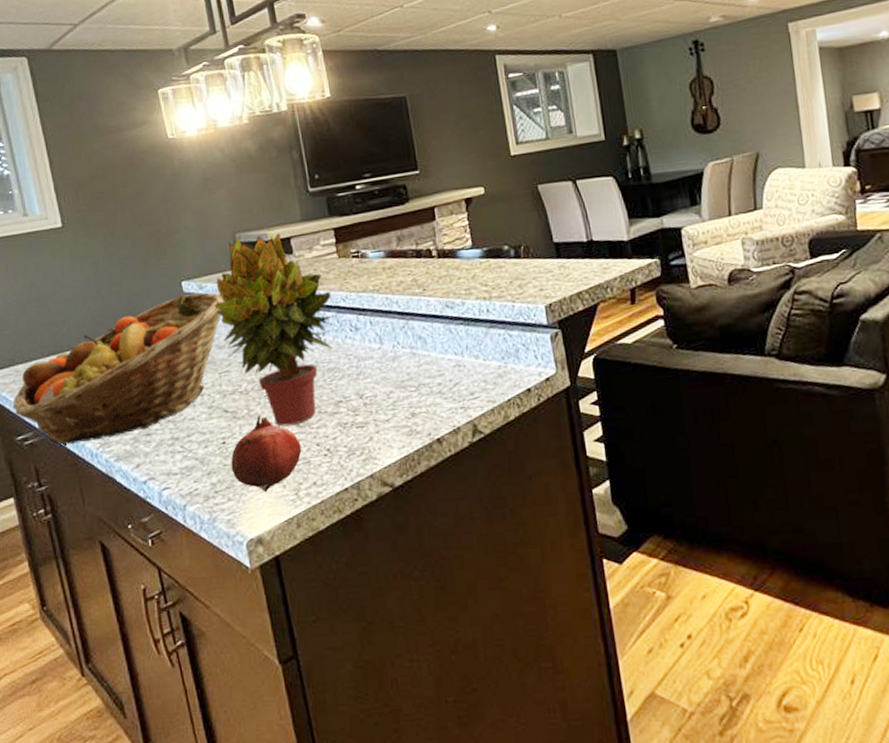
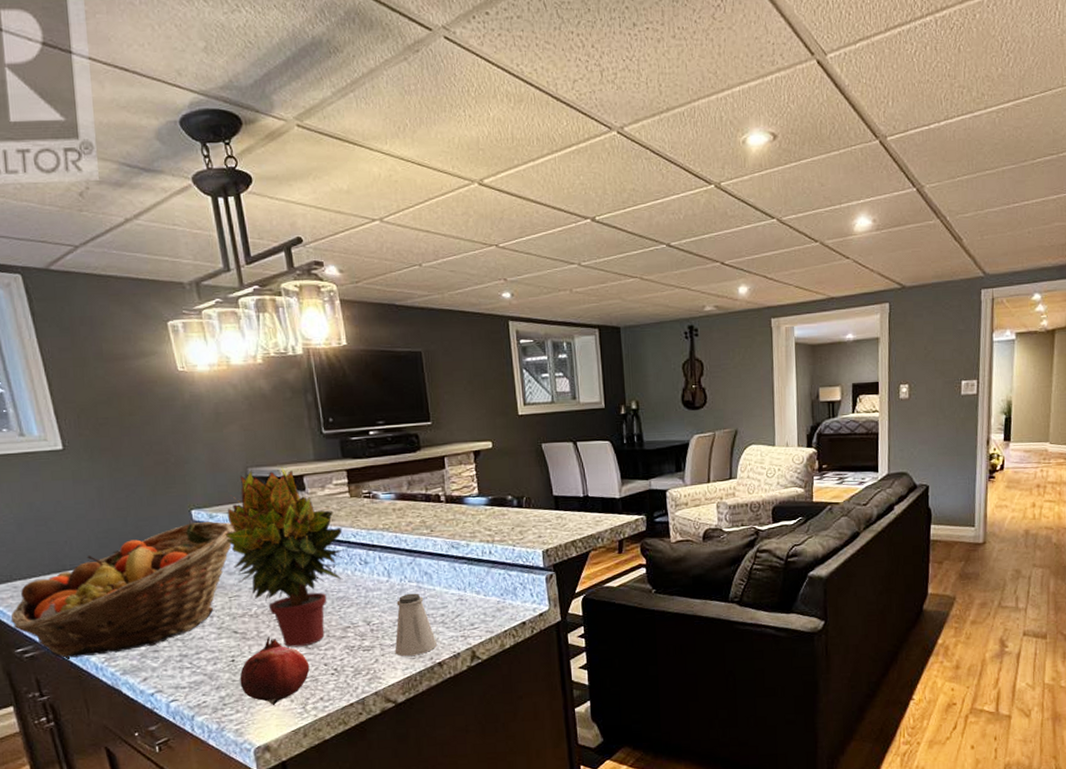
saltshaker: none [389,360,435,433] -> present [394,593,437,656]

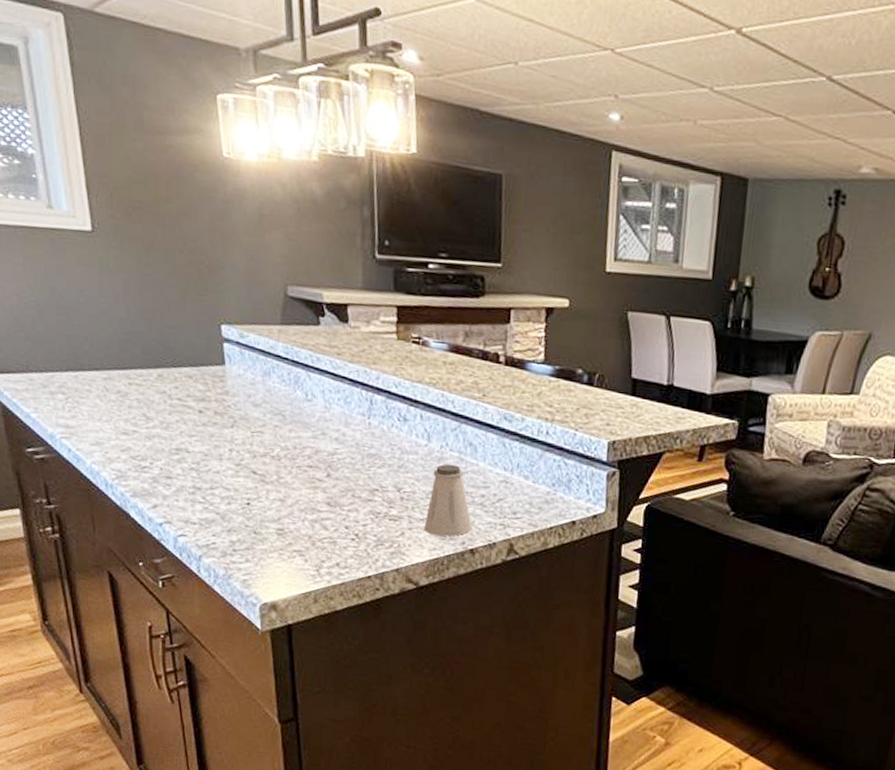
fruit basket: present [10,521,236,658] -> none [24,339,267,472]
potted plant: present [225,466,346,648] -> none [254,288,385,503]
fruit: present [240,637,310,705] -> none [253,484,329,561]

